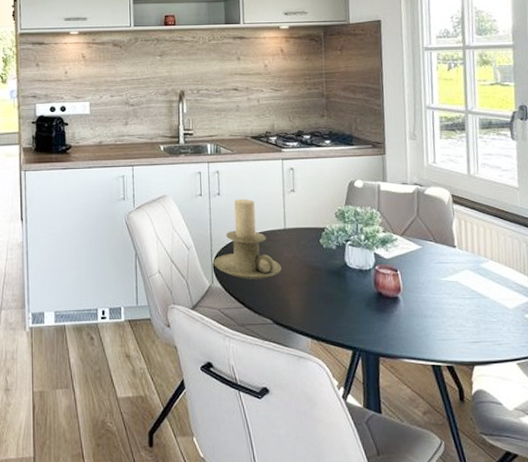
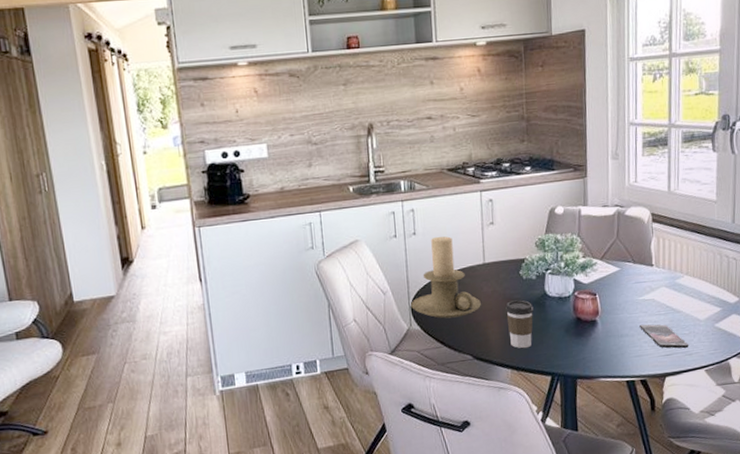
coffee cup: none [306,268,334,319] -> present [506,300,534,349]
smartphone: none [444,306,498,338] -> present [640,324,689,349]

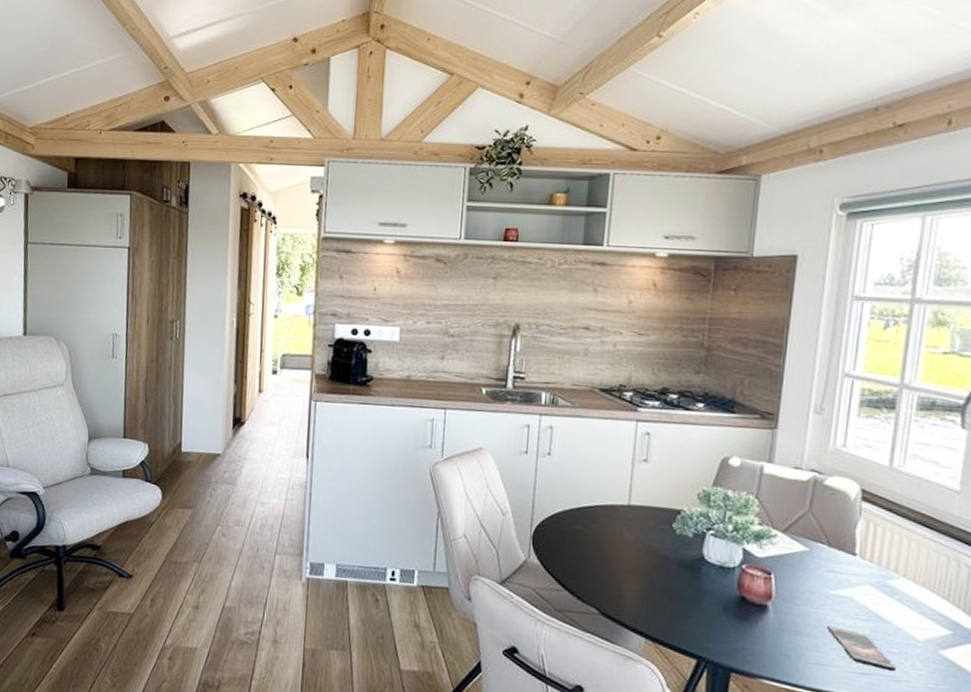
candle holder: present [411,236,482,319] -> none [533,462,620,561]
coffee cup: present [506,300,534,349] -> none [648,556,685,618]

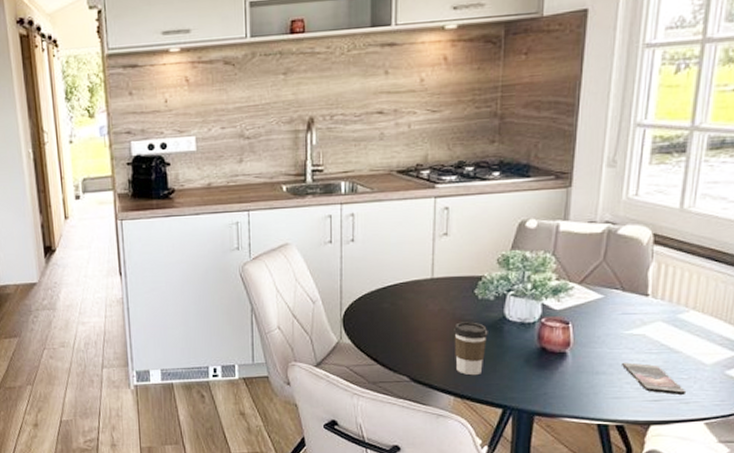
coffee cup: none [648,556,685,618] -> present [454,322,488,376]

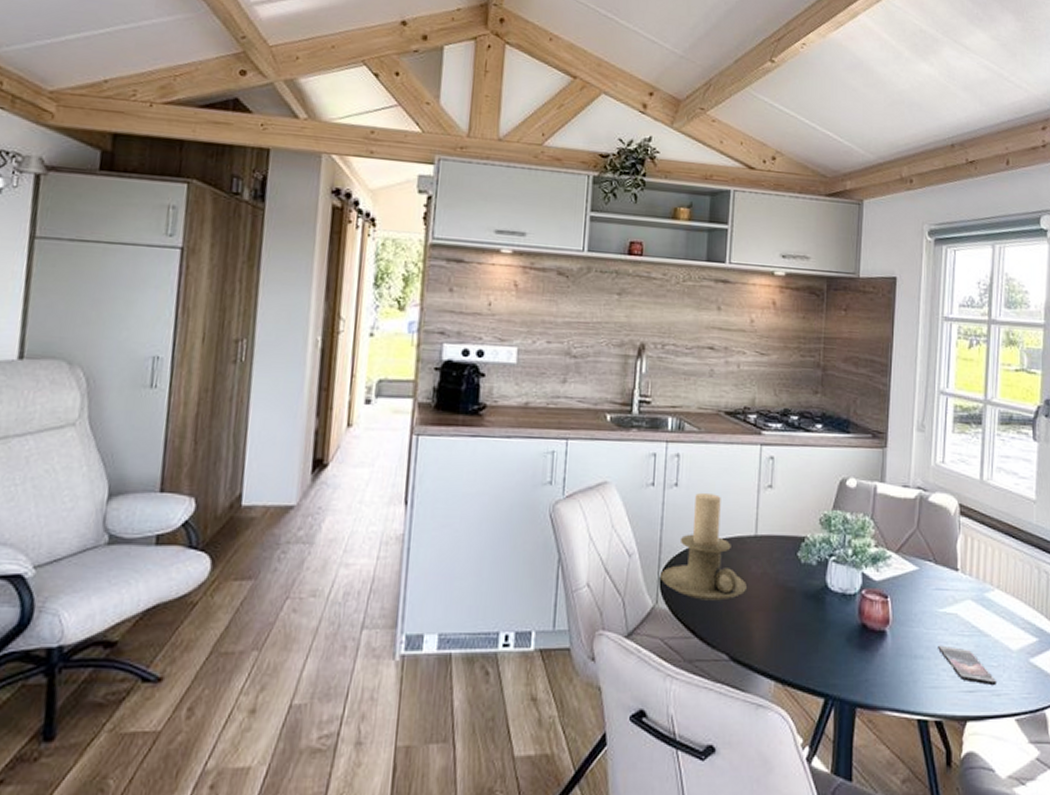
candle holder: none [343,244,426,335] -> present [660,492,748,601]
coffee cup: present [454,322,488,376] -> none [776,589,811,656]

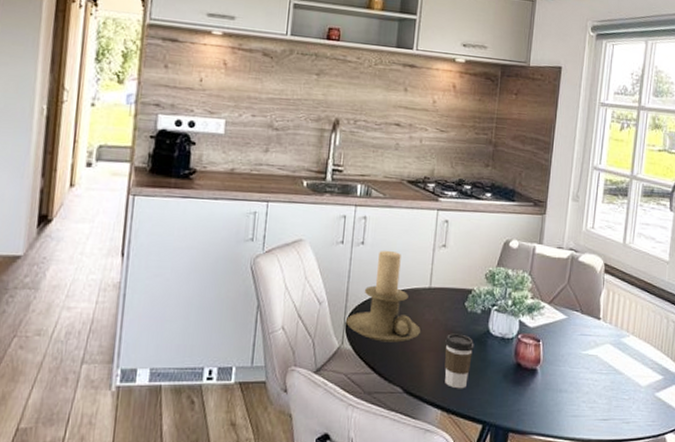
coffee cup: none [776,589,811,656] -> present [444,333,474,389]
smartphone: present [938,645,997,686] -> none [580,381,628,416]

